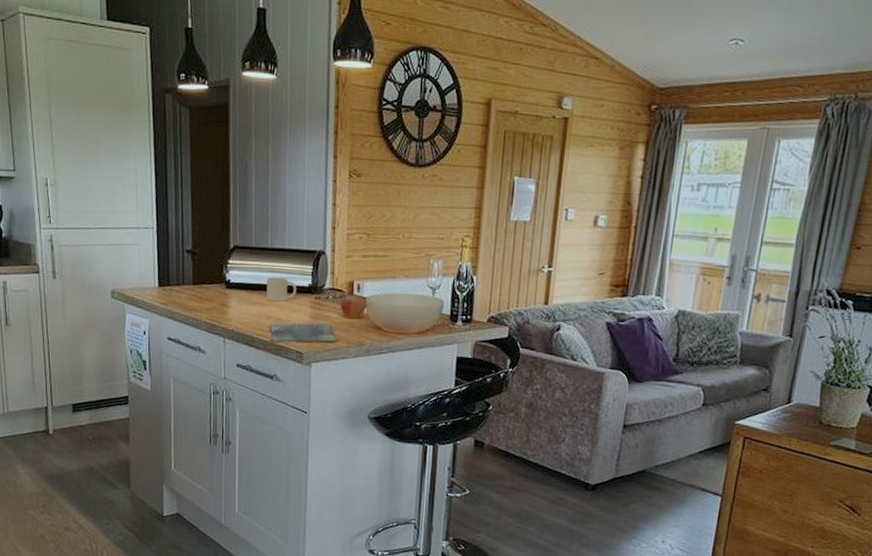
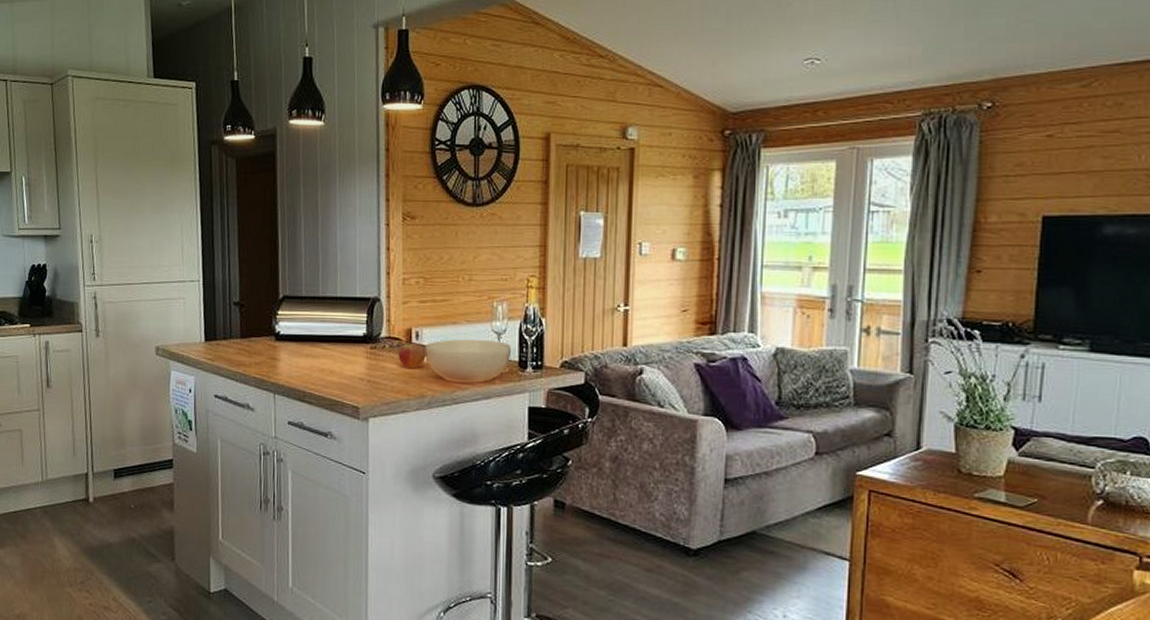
mug: present [266,277,297,302] -> none [317,327,351,353]
magazine: present [269,322,337,343] -> none [322,374,396,397]

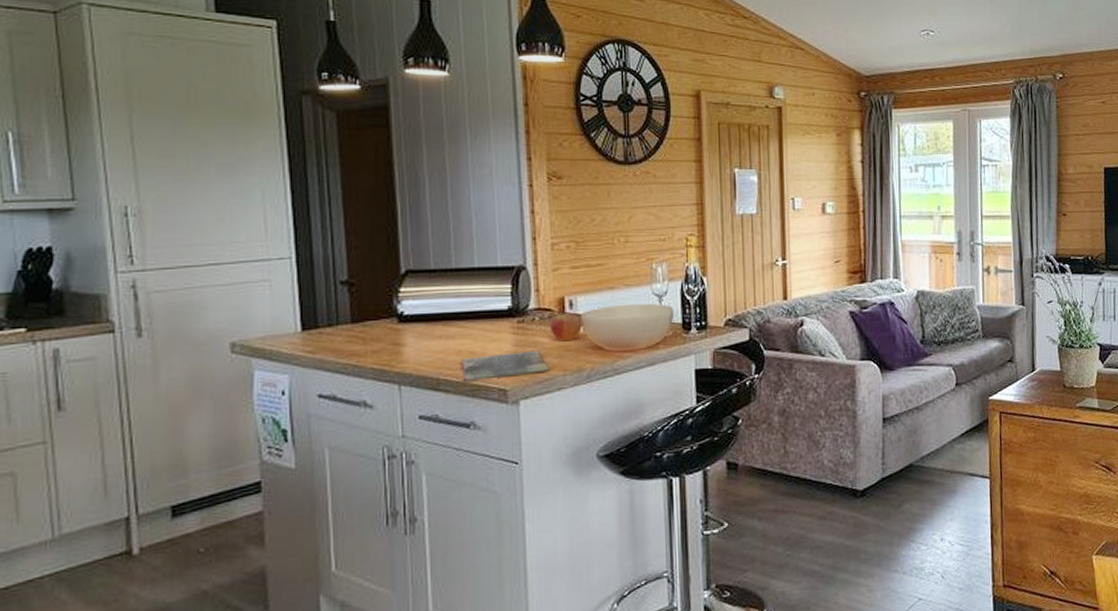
magazine: none [322,374,396,397] -> present [460,350,549,382]

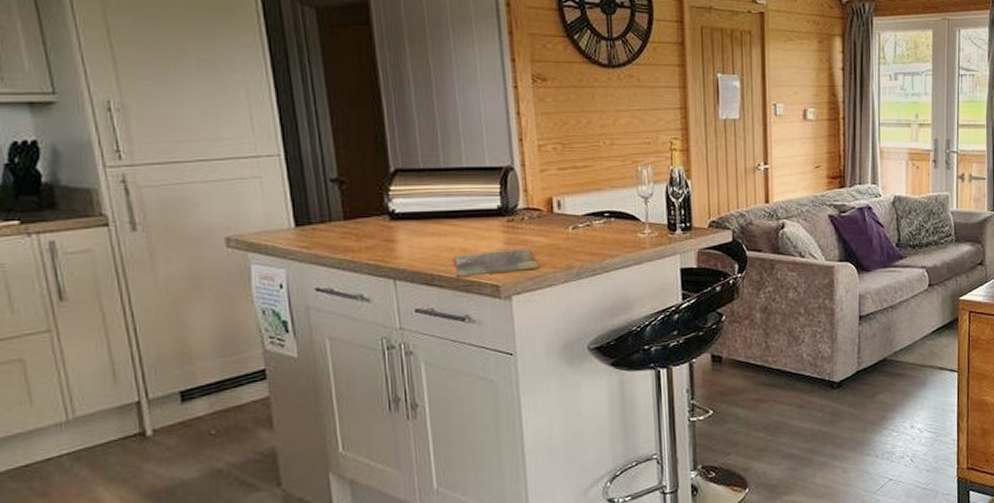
fruit: present [550,311,582,340] -> none [539,211,570,239]
bowl: present [580,303,675,351] -> none [568,204,660,250]

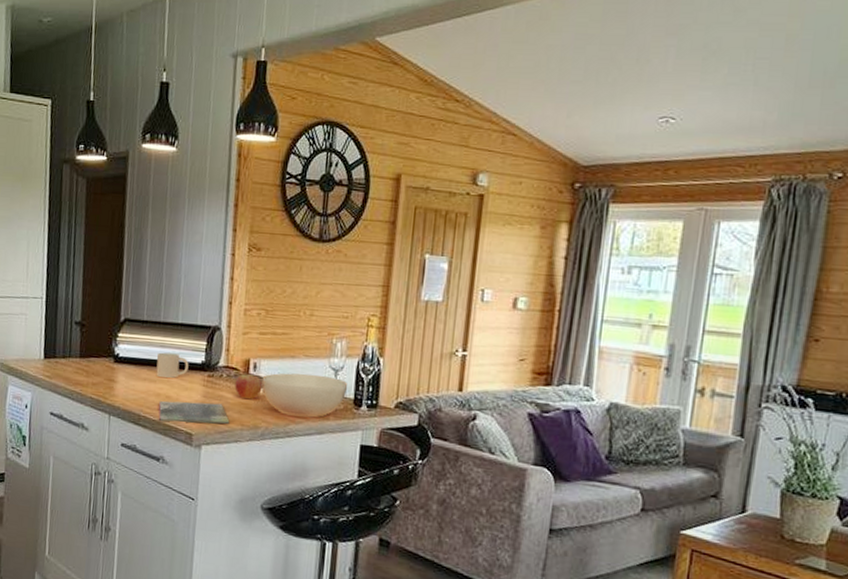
mug: none [442,201,483,230] -> present [156,352,189,379]
fruit: none [539,211,570,239] -> present [234,371,263,399]
bowl: none [568,204,660,250] -> present [261,373,348,418]

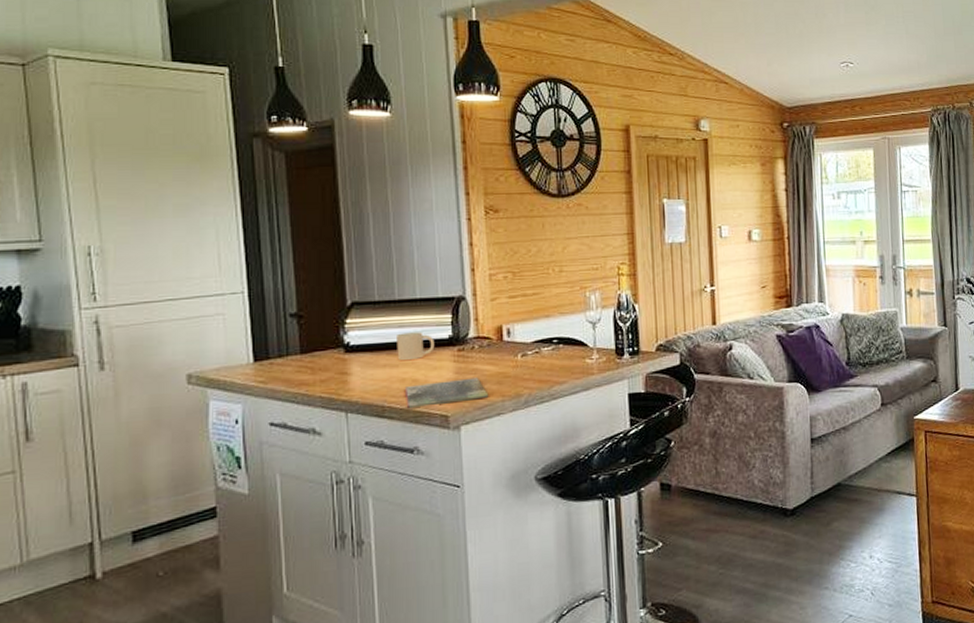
fruit: present [234,371,263,399] -> none [489,339,520,367]
bowl: present [261,373,348,418] -> none [518,330,608,377]

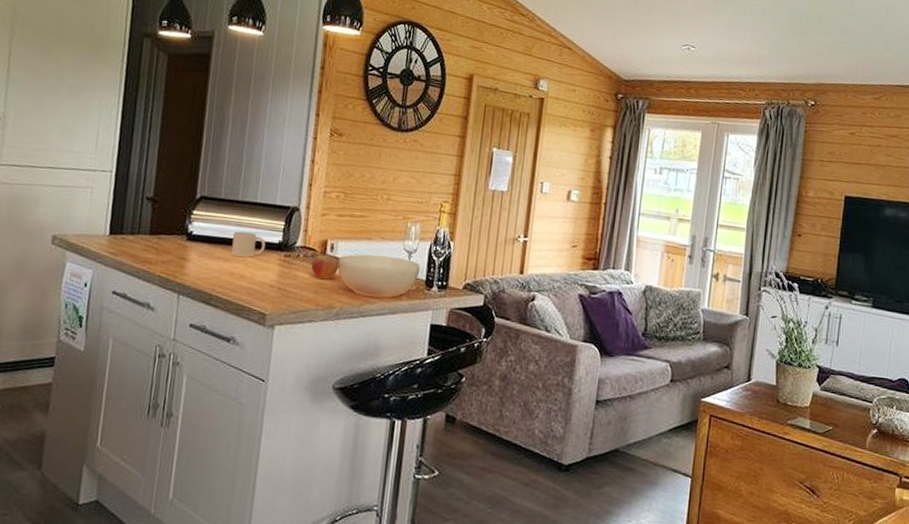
magazine: present [404,377,489,409] -> none [231,280,305,305]
fruit: none [489,339,520,367] -> present [311,252,339,279]
bowl: none [518,330,608,377] -> present [338,254,421,298]

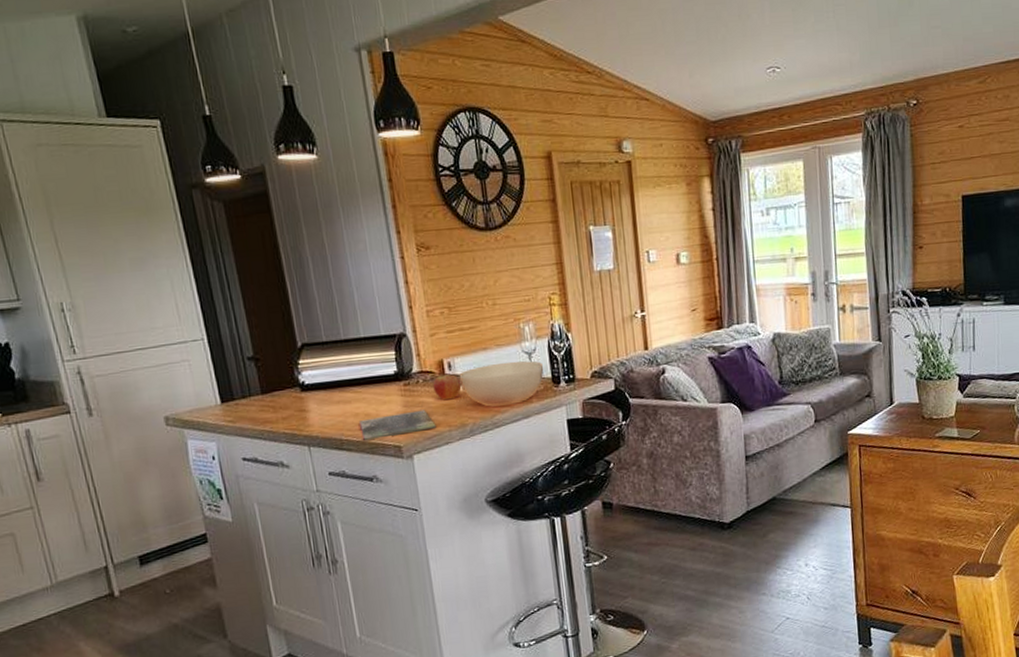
mug: present [230,231,266,258] -> none [345,369,383,397]
magazine: none [231,280,305,305] -> present [358,409,437,442]

